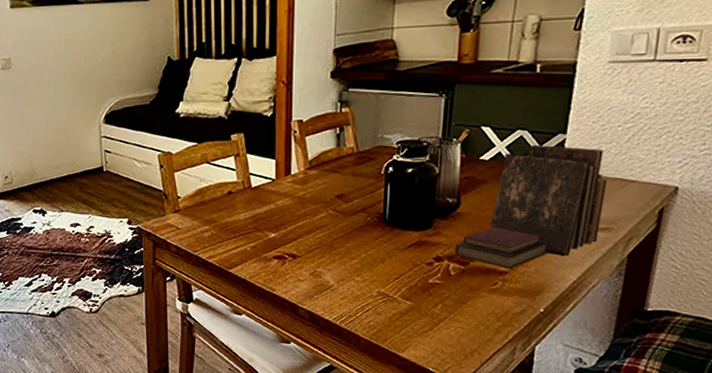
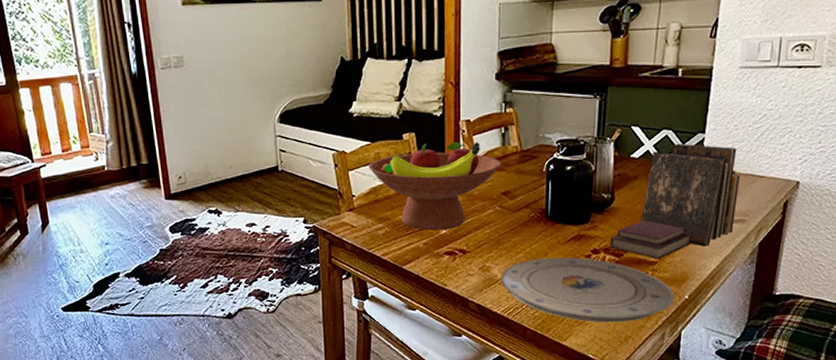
fruit bowl: none [195,142,336,234] -> present [368,141,502,230]
plate: none [333,265,528,336] -> present [501,257,675,323]

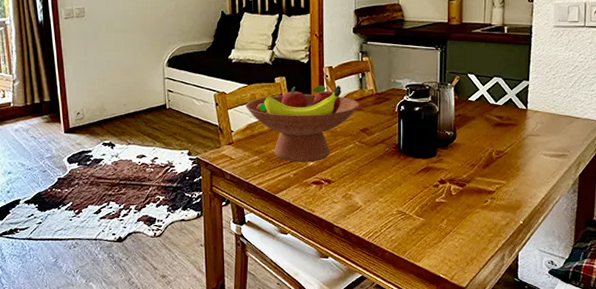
plate: present [501,257,675,323] -> none [362,187,511,246]
book: present [610,143,741,259] -> none [454,89,561,189]

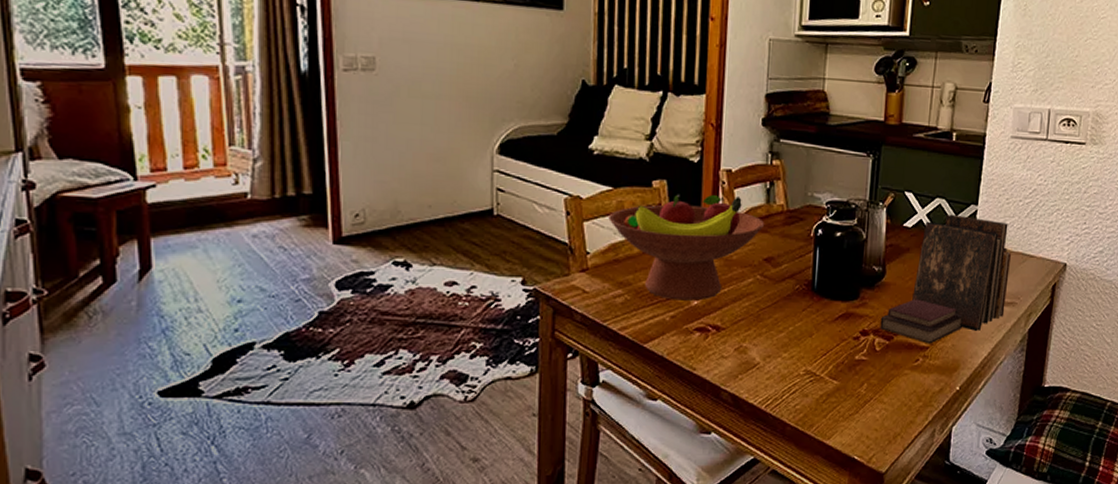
book: none [454,89,561,189] -> present [880,214,1012,344]

